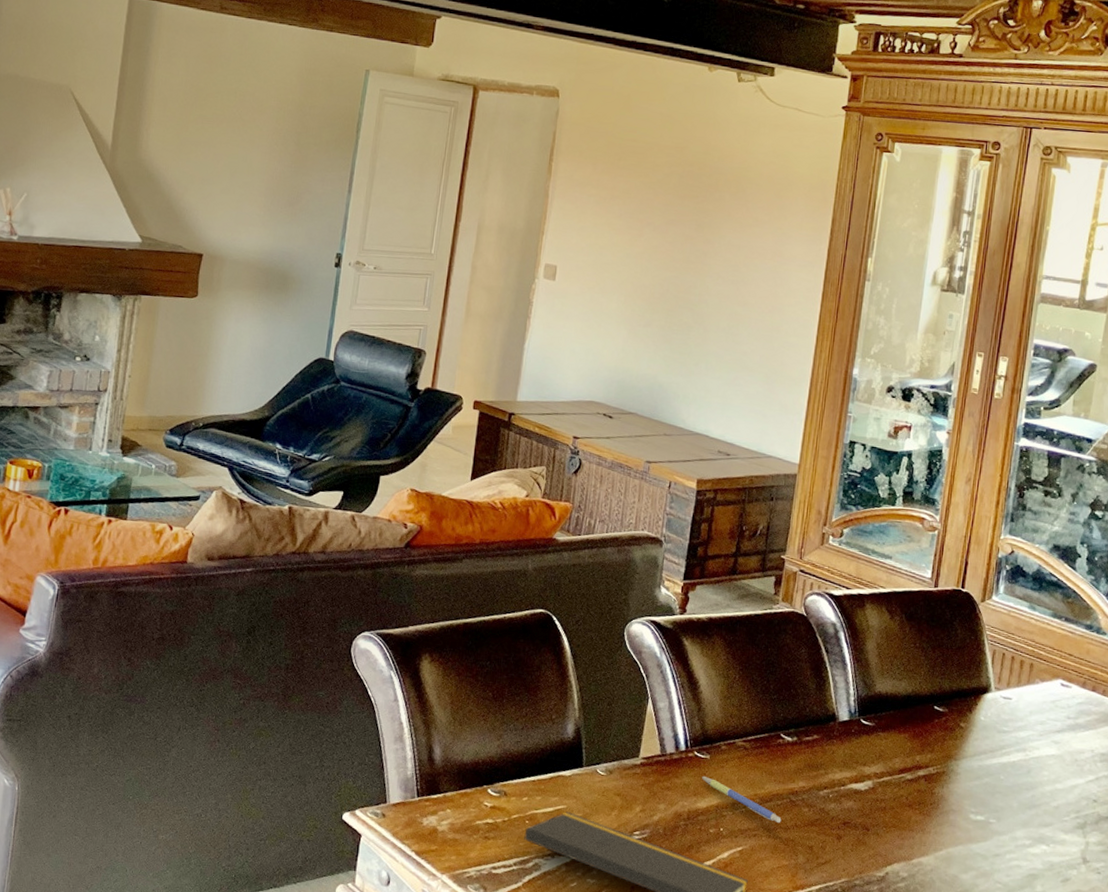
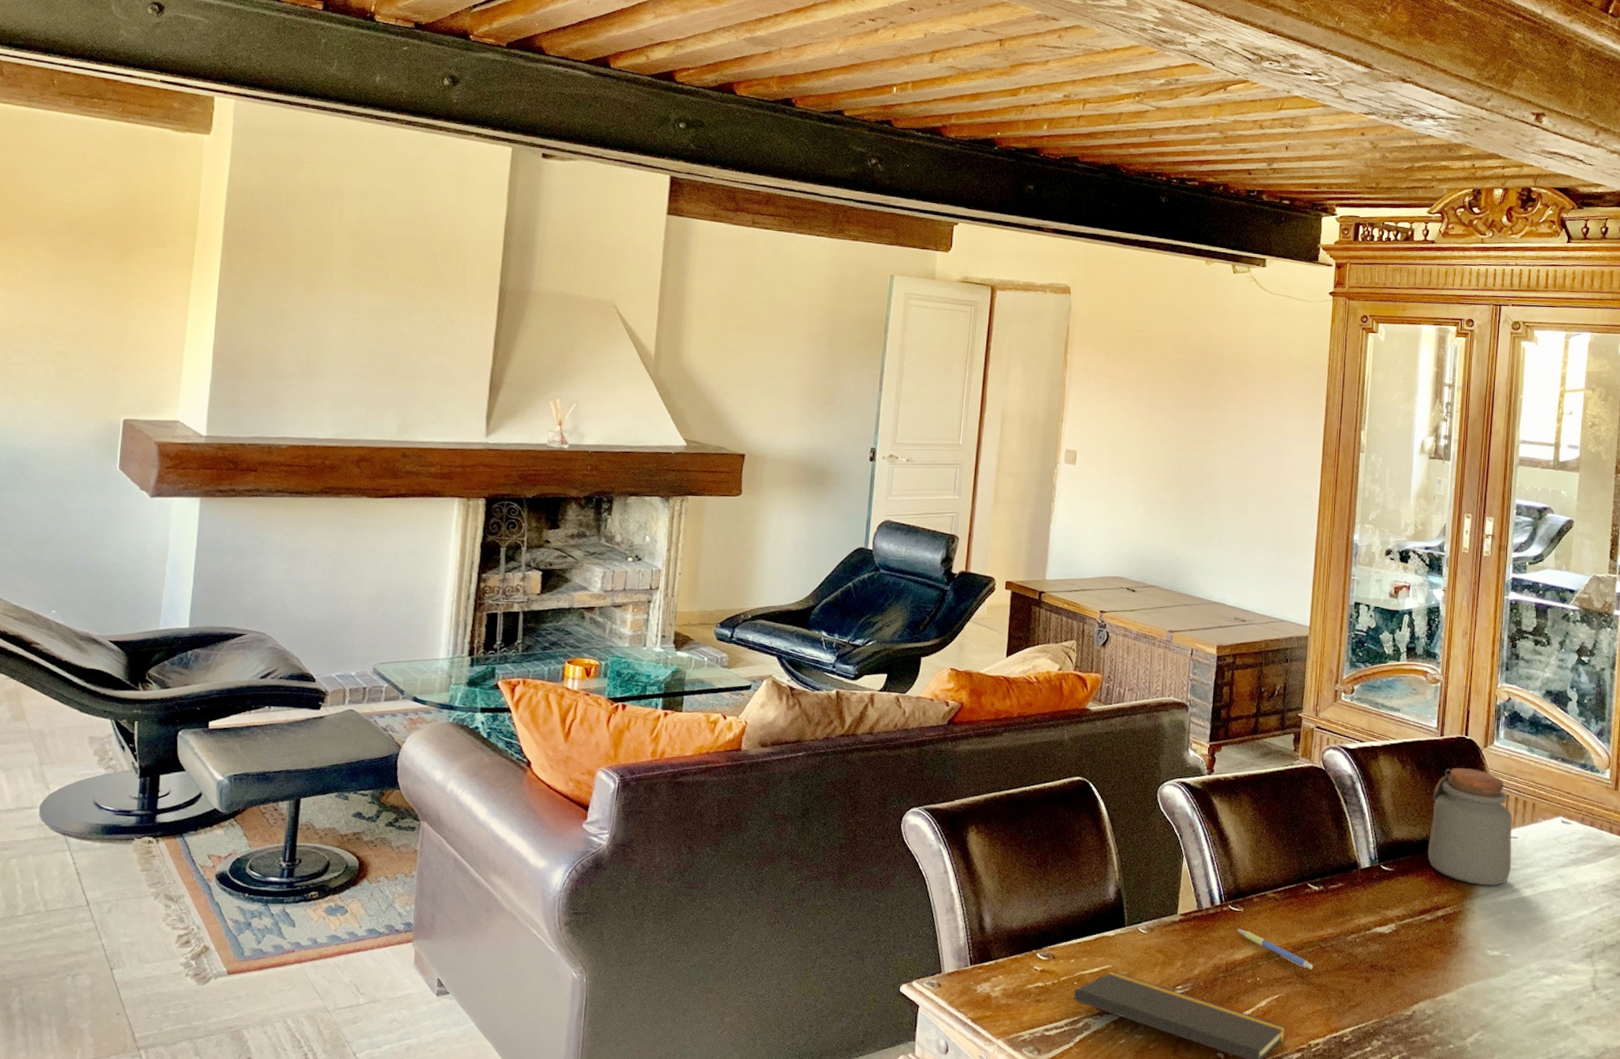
jar: none [912,622,1008,748] -> present [1427,768,1513,886]

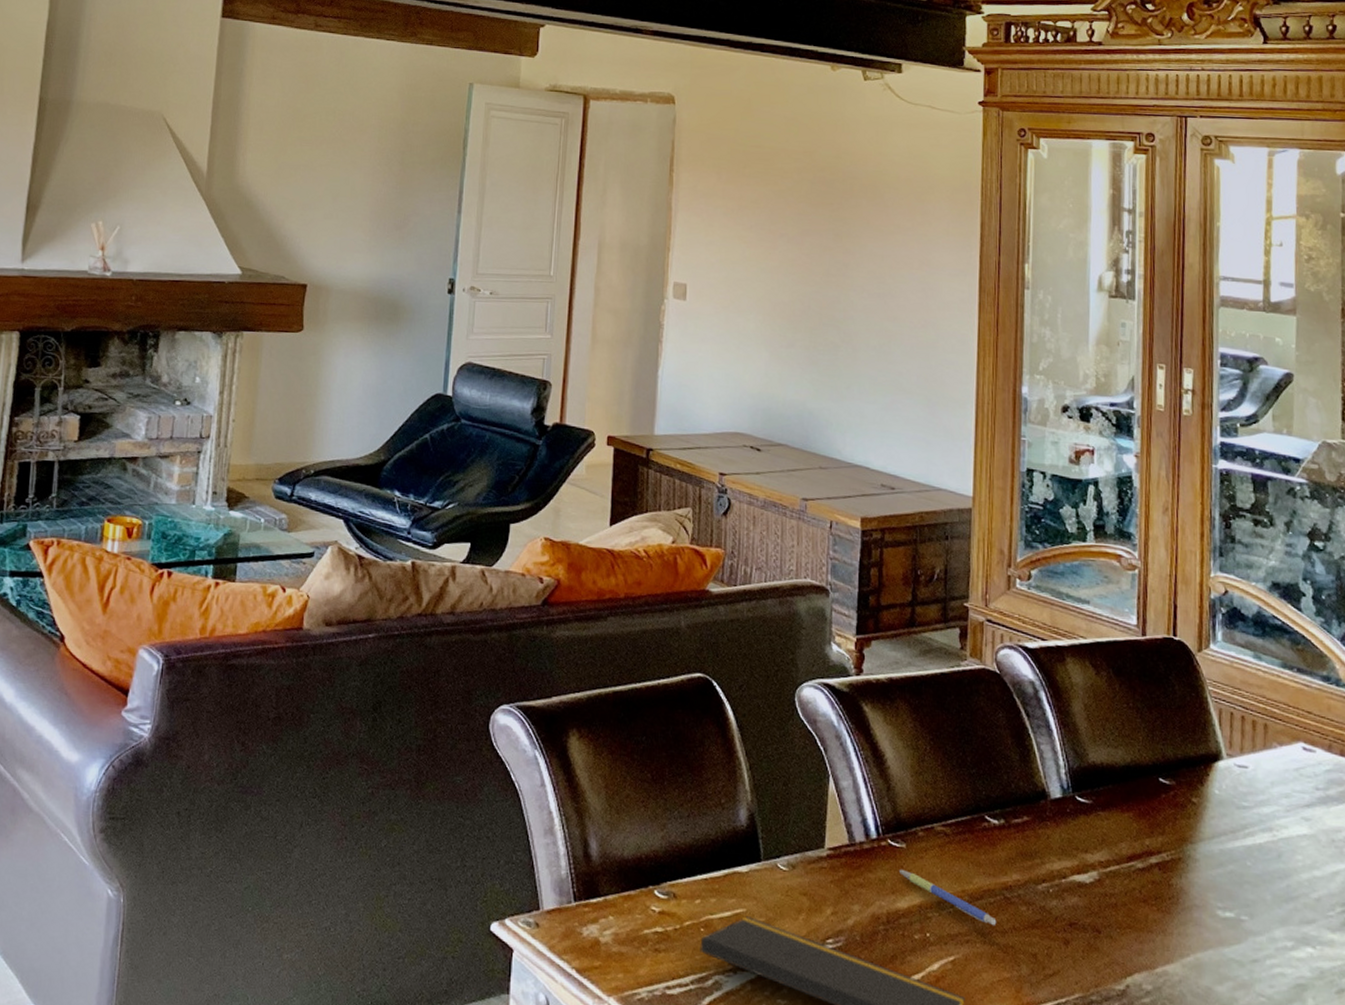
jar: present [1427,768,1513,886] -> none [1133,676,1243,828]

